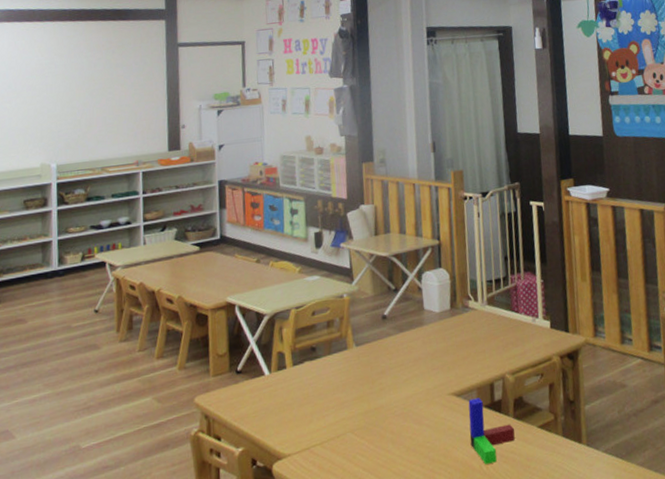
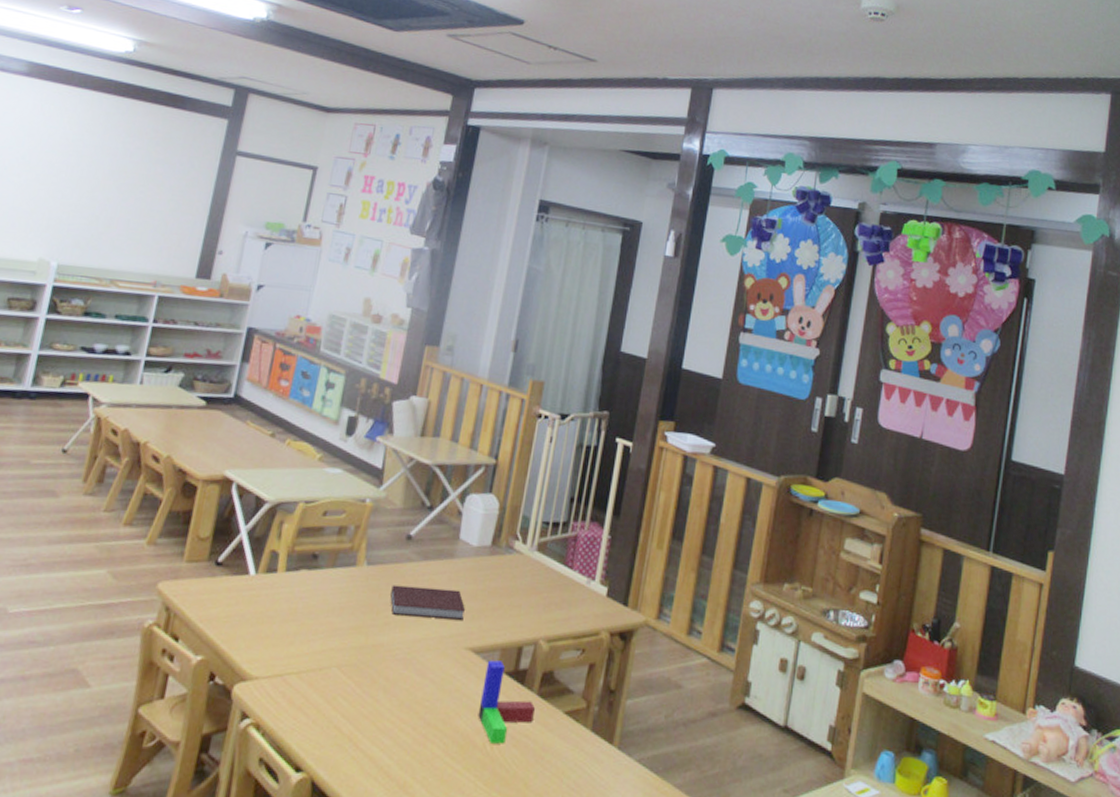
notebook: none [379,350,442,381] -> present [390,585,465,620]

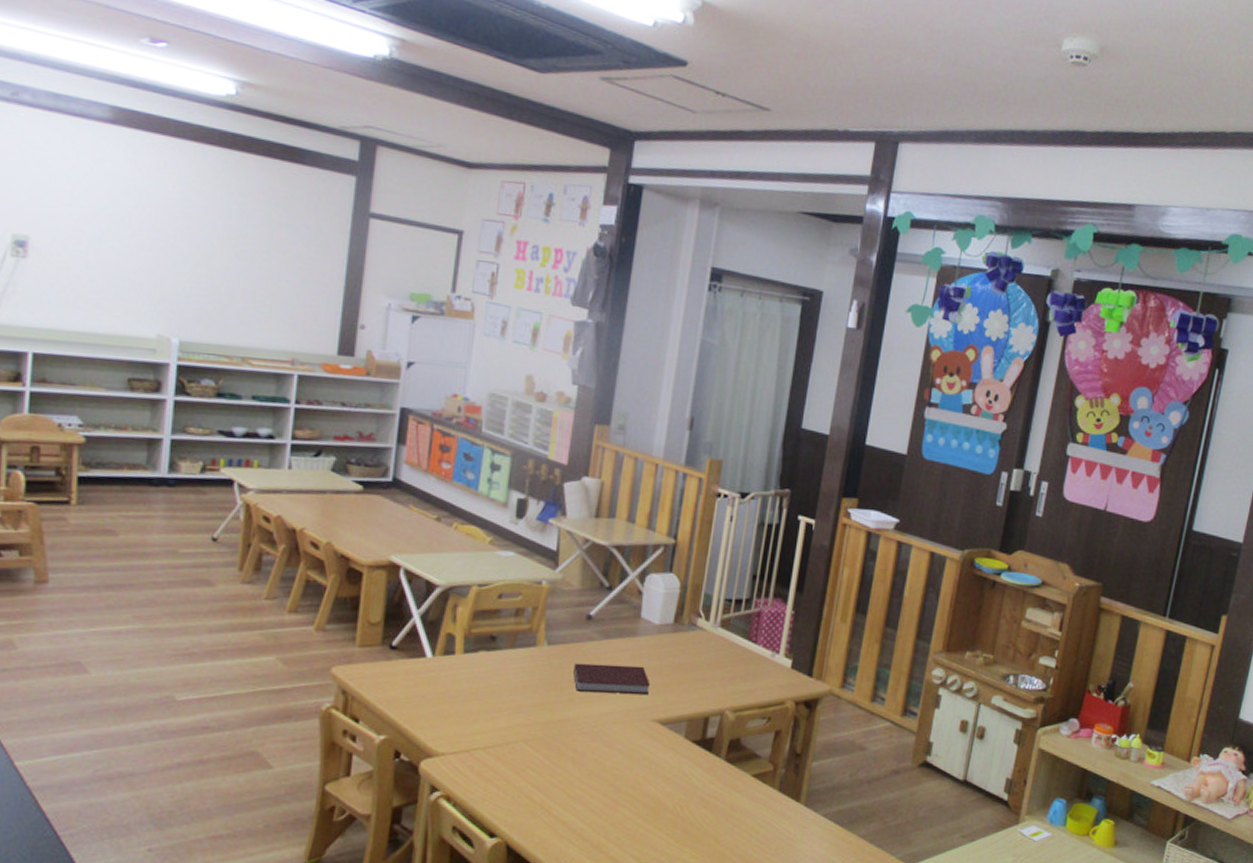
toy blocks: present [478,660,536,744] -> none [667,730,724,806]

